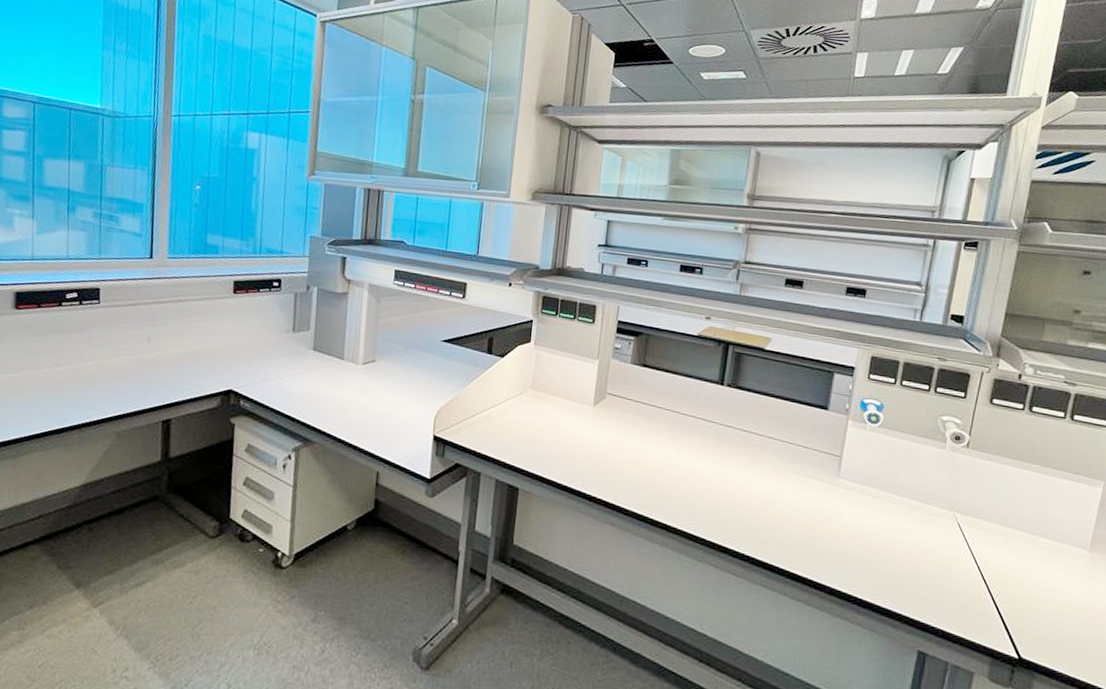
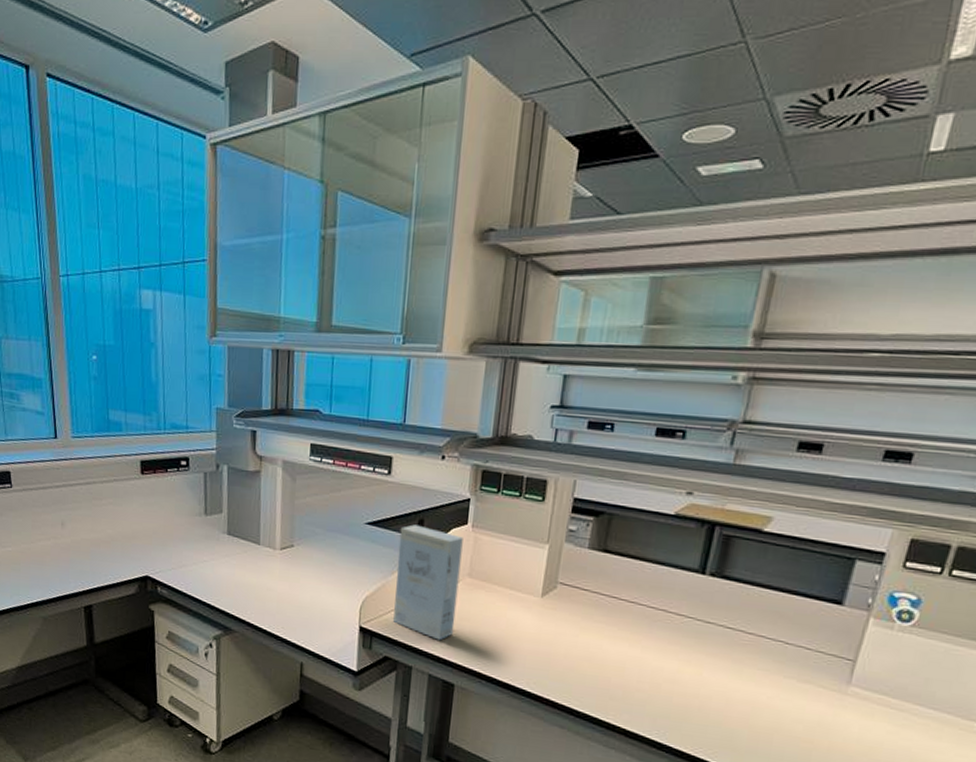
book: none [464,342,527,447] -> present [393,524,463,641]

